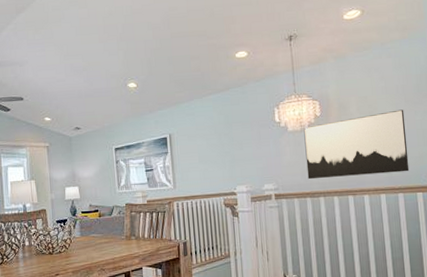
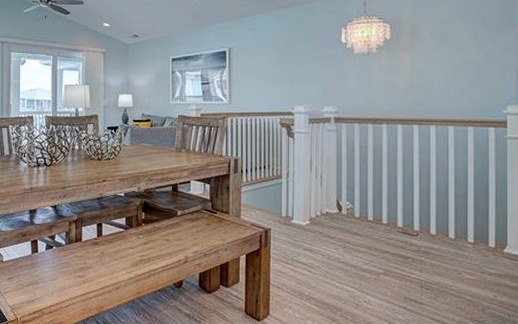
wall art: present [303,109,410,180] -> none [371,38,483,105]

